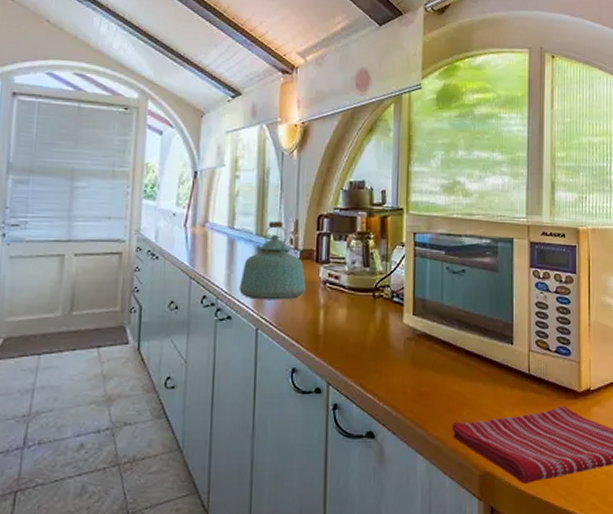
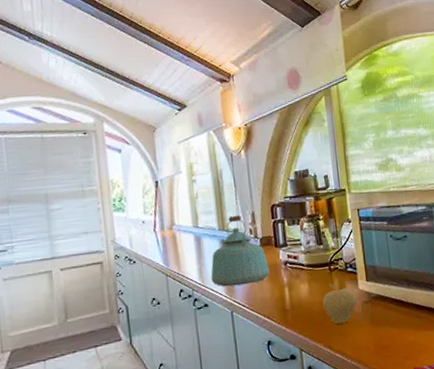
fruit: none [361,312,399,359] -> present [323,283,357,324]

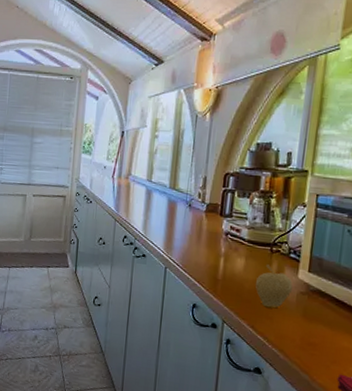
kettle: present [211,215,270,287] -> none [153,176,210,247]

